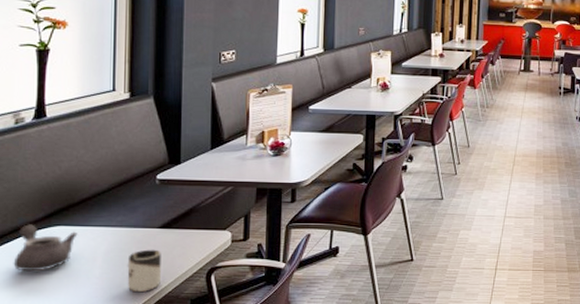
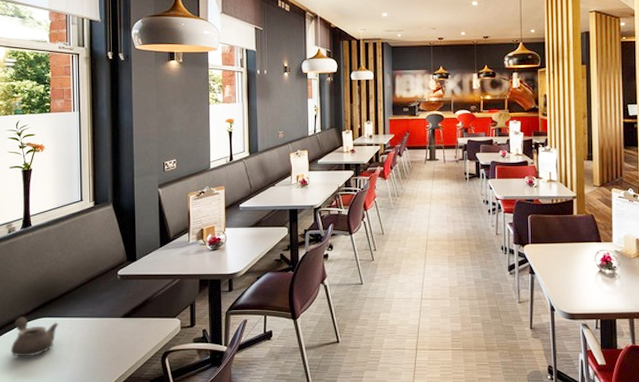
cup: present [127,249,161,292] -> none [98,336,125,373]

